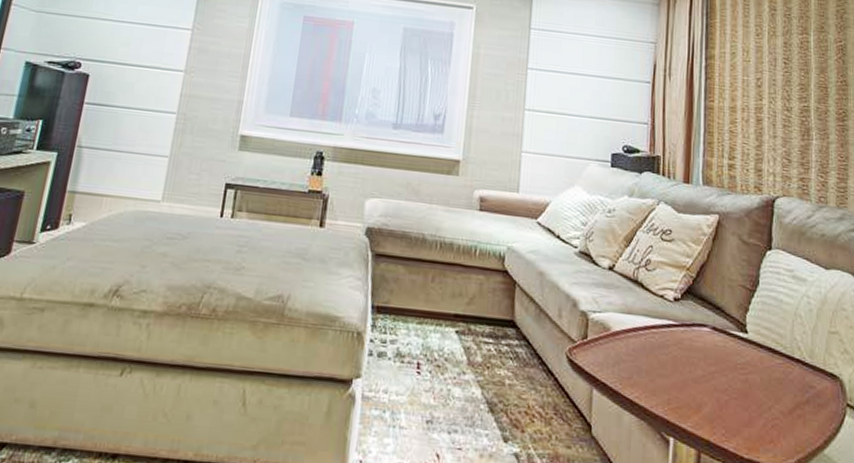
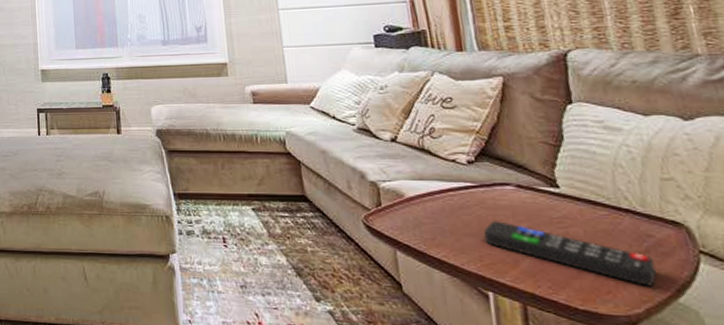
remote control: none [675,363,812,437] -> present [483,221,657,286]

